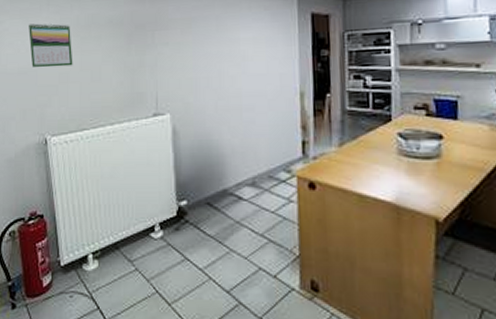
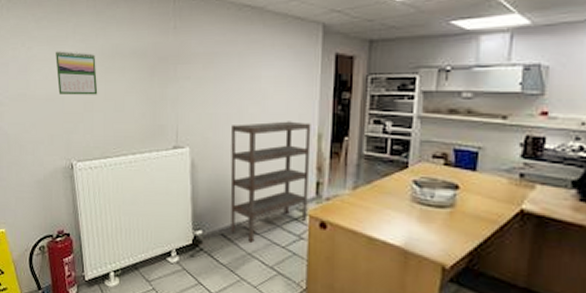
shelving unit: none [213,81,296,210] -> present [230,121,311,243]

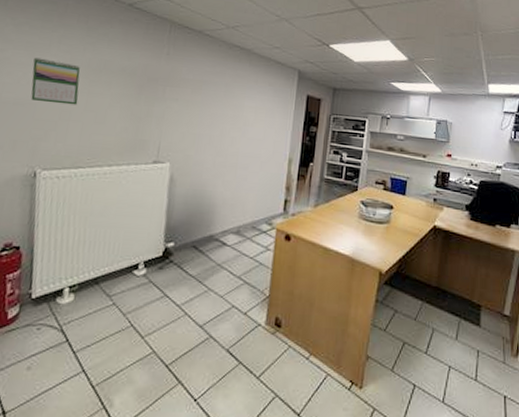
shelving unit: present [230,121,311,243] -> none [203,145,284,254]

